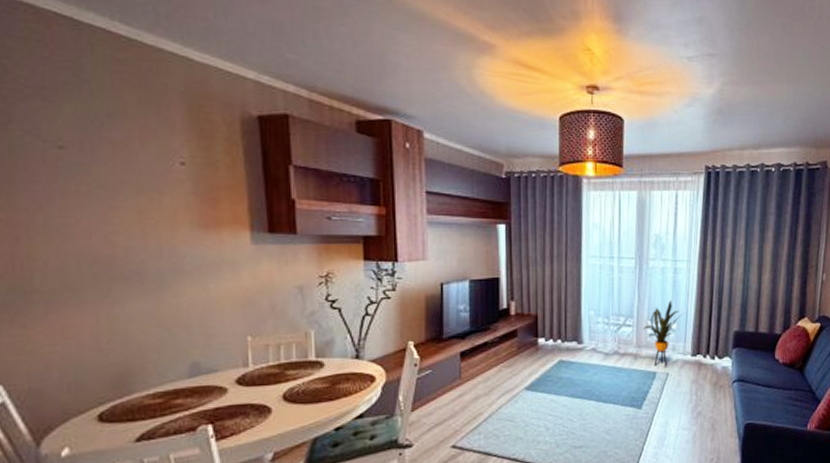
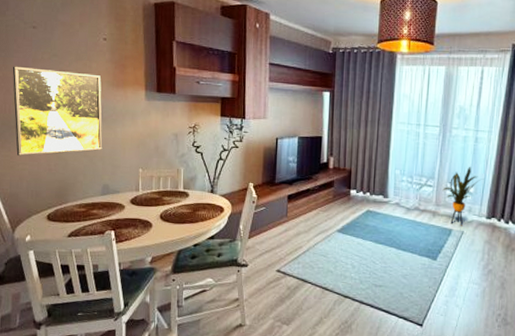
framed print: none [23,203,187,333] -> present [12,66,103,156]

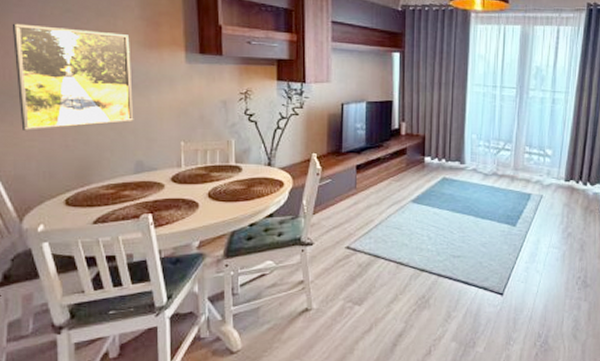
house plant: present [442,166,484,226] -> none [520,128,562,190]

